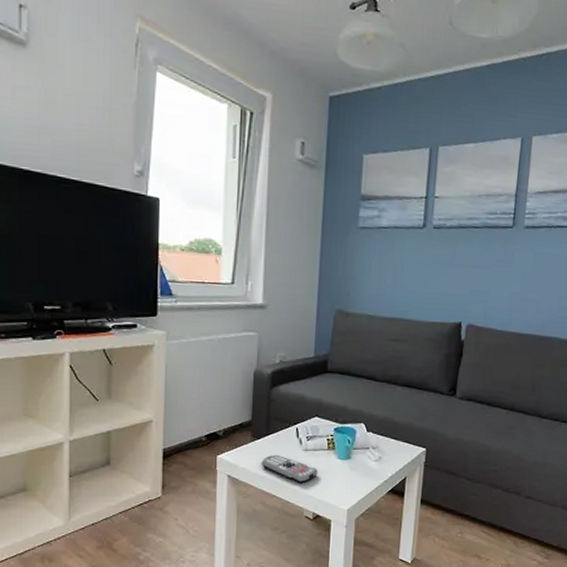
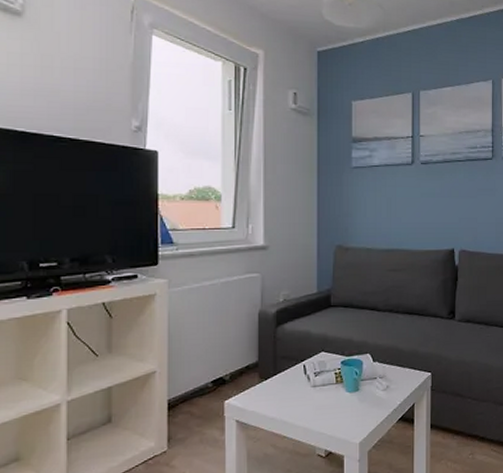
remote control: present [262,454,318,483] -> none [271,393,327,420]

